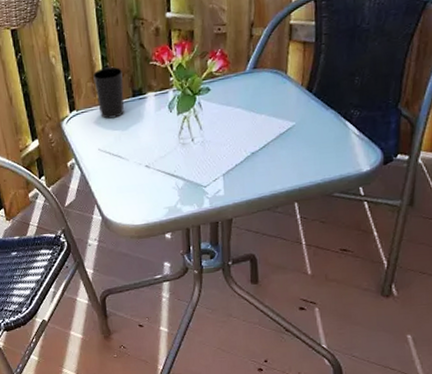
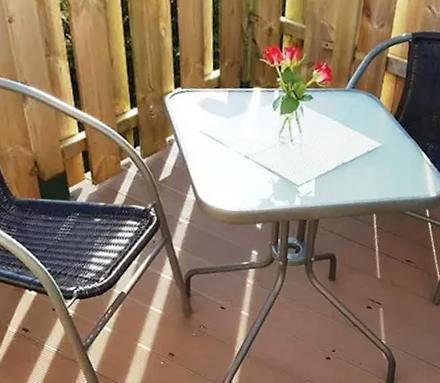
cup: present [93,66,124,119] -> none [203,52,232,104]

